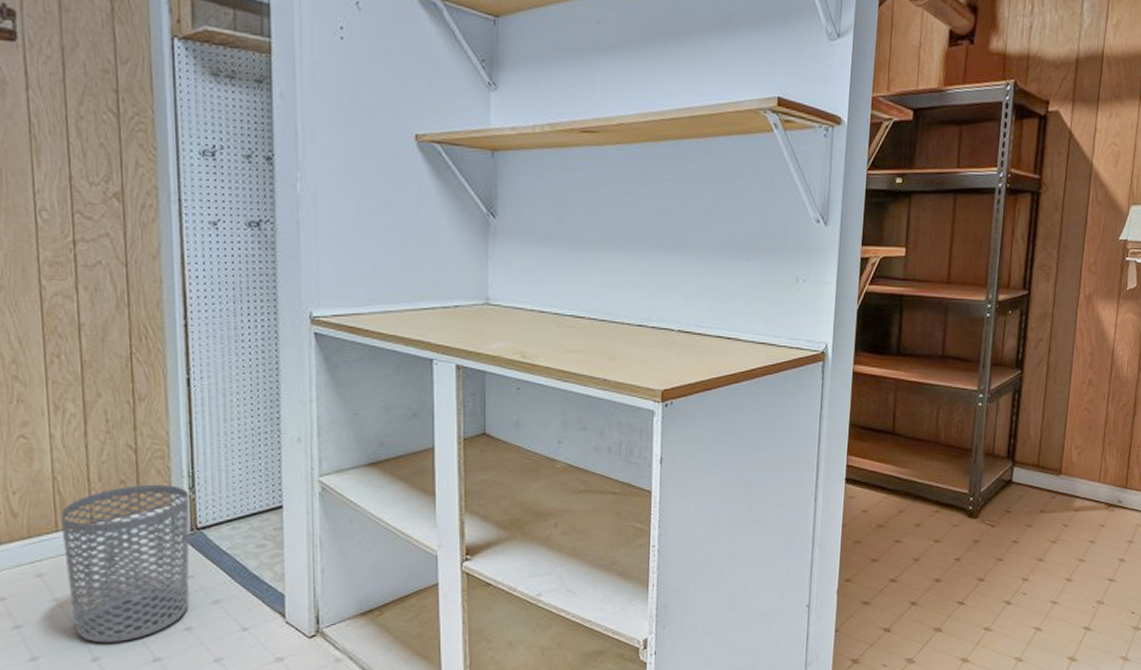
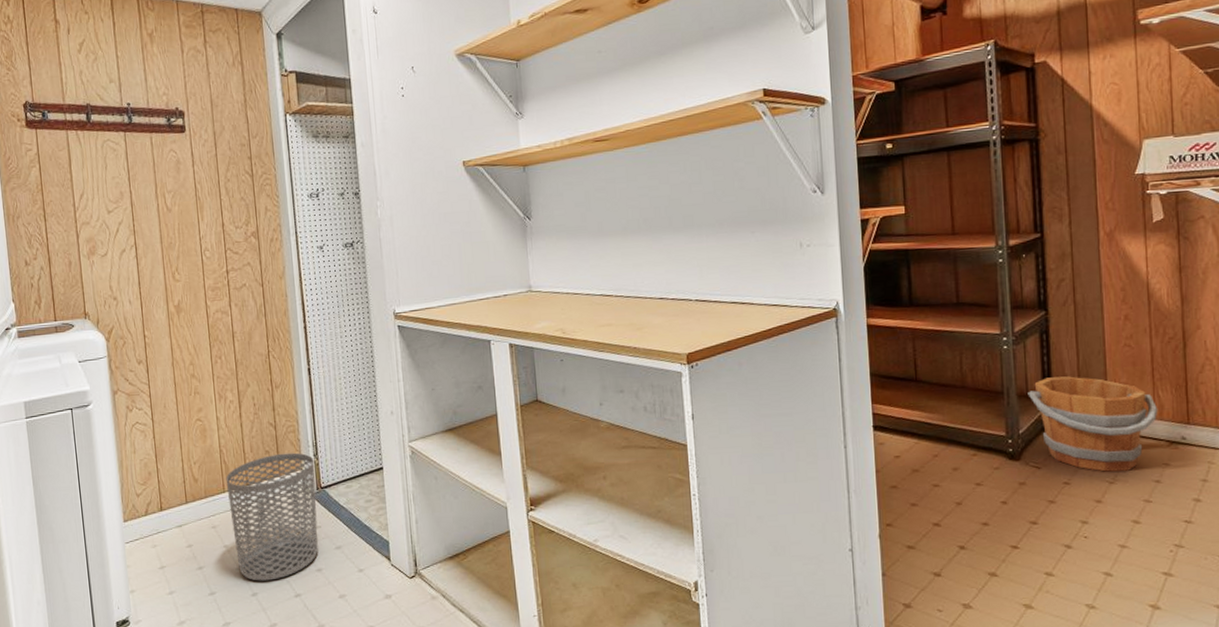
bucket: none [993,437,1103,532] -> present [1027,376,1158,472]

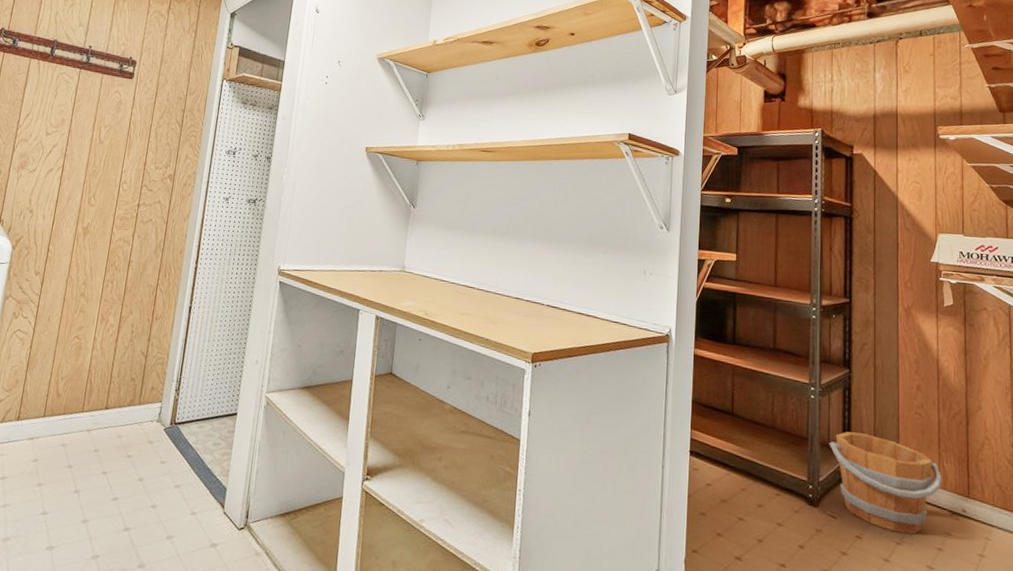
waste bin: present [226,452,318,581] -> none [77,383,175,510]

